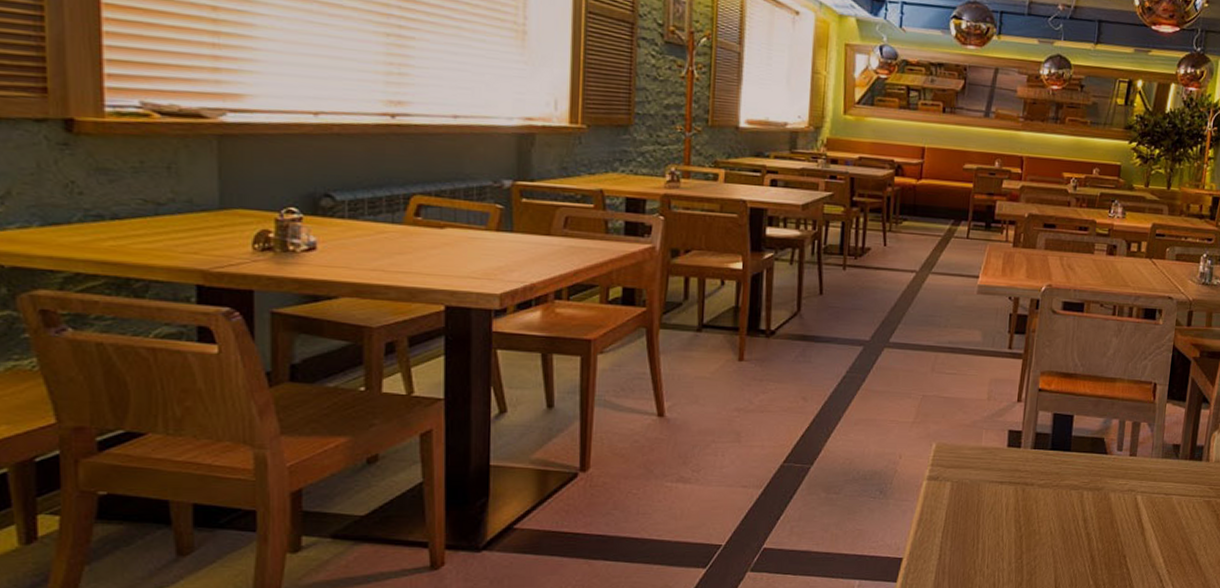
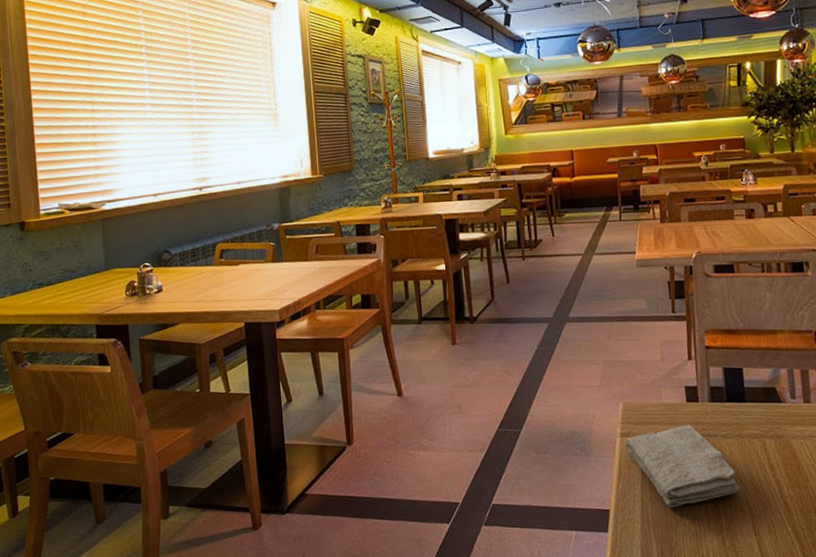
washcloth: none [931,471,1049,558] -> present [624,425,740,508]

